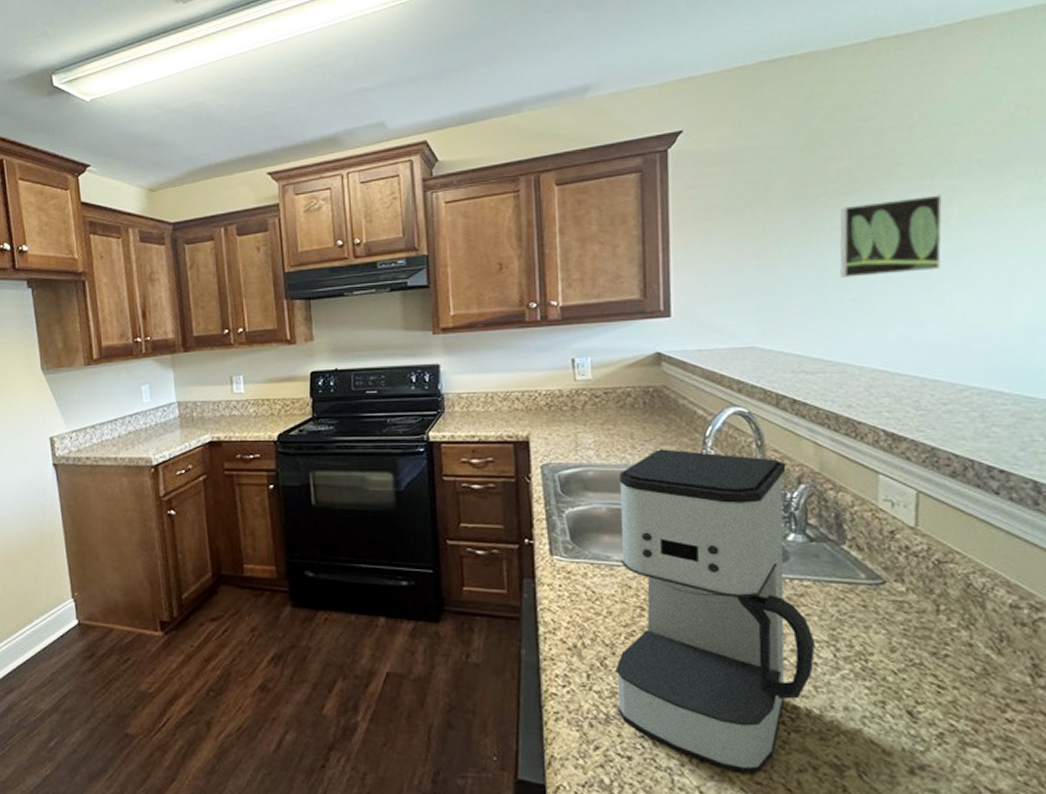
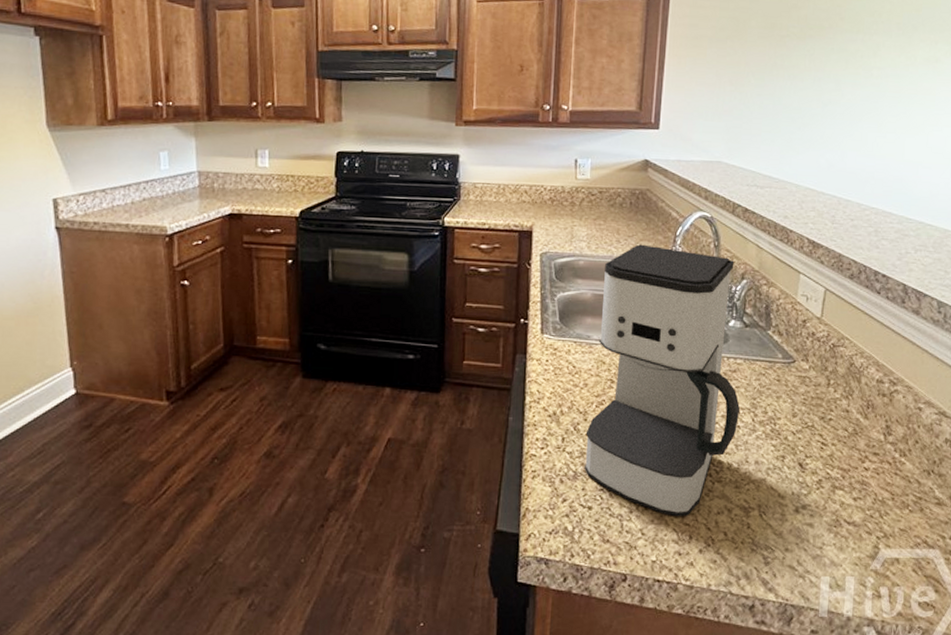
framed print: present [840,194,942,278] -> none [791,47,869,110]

